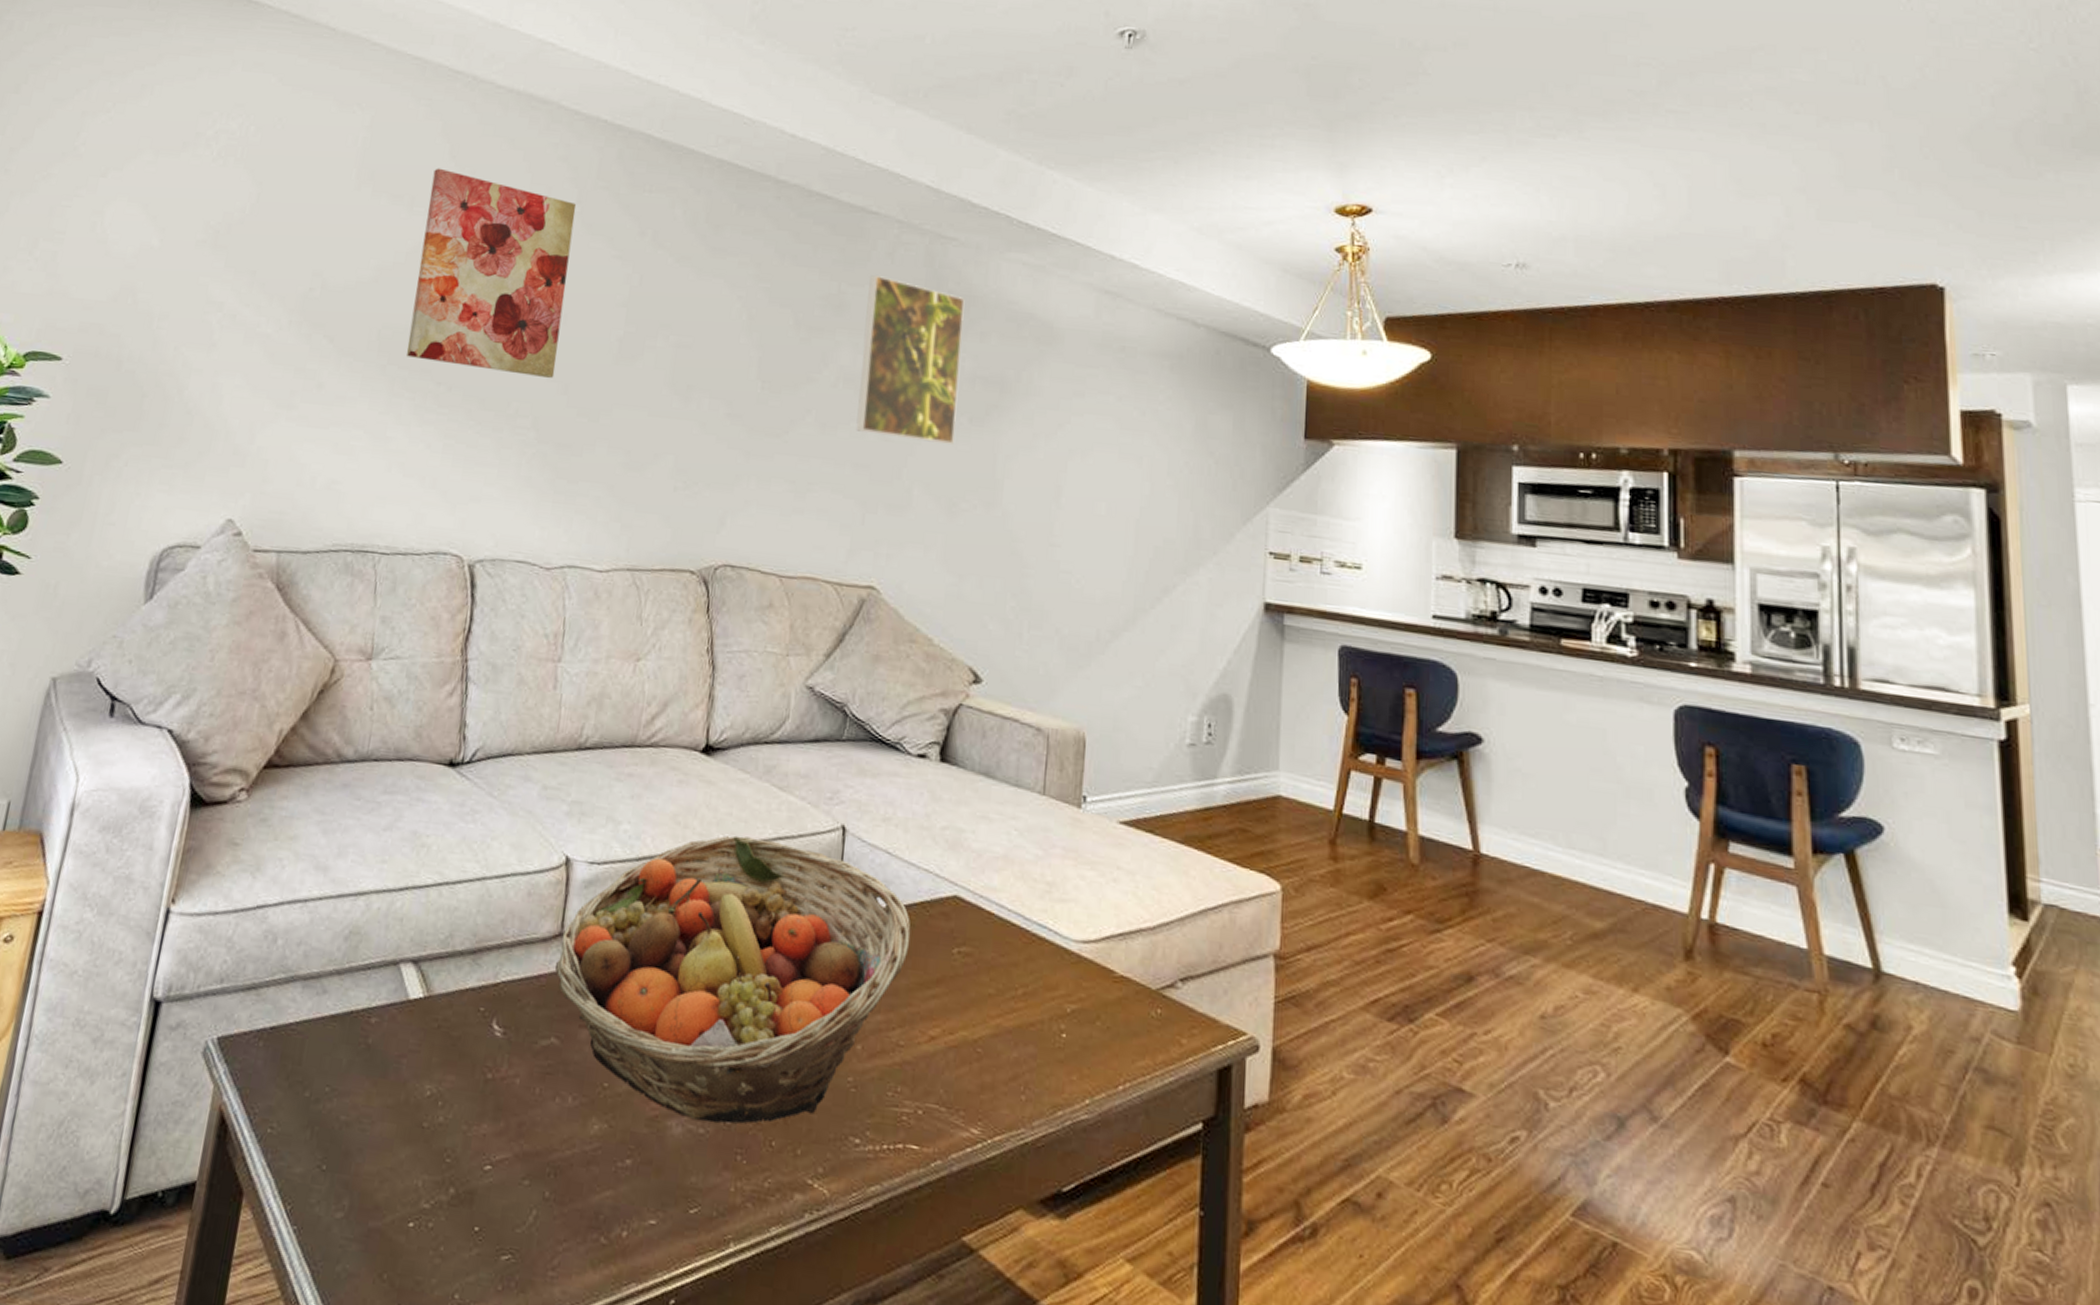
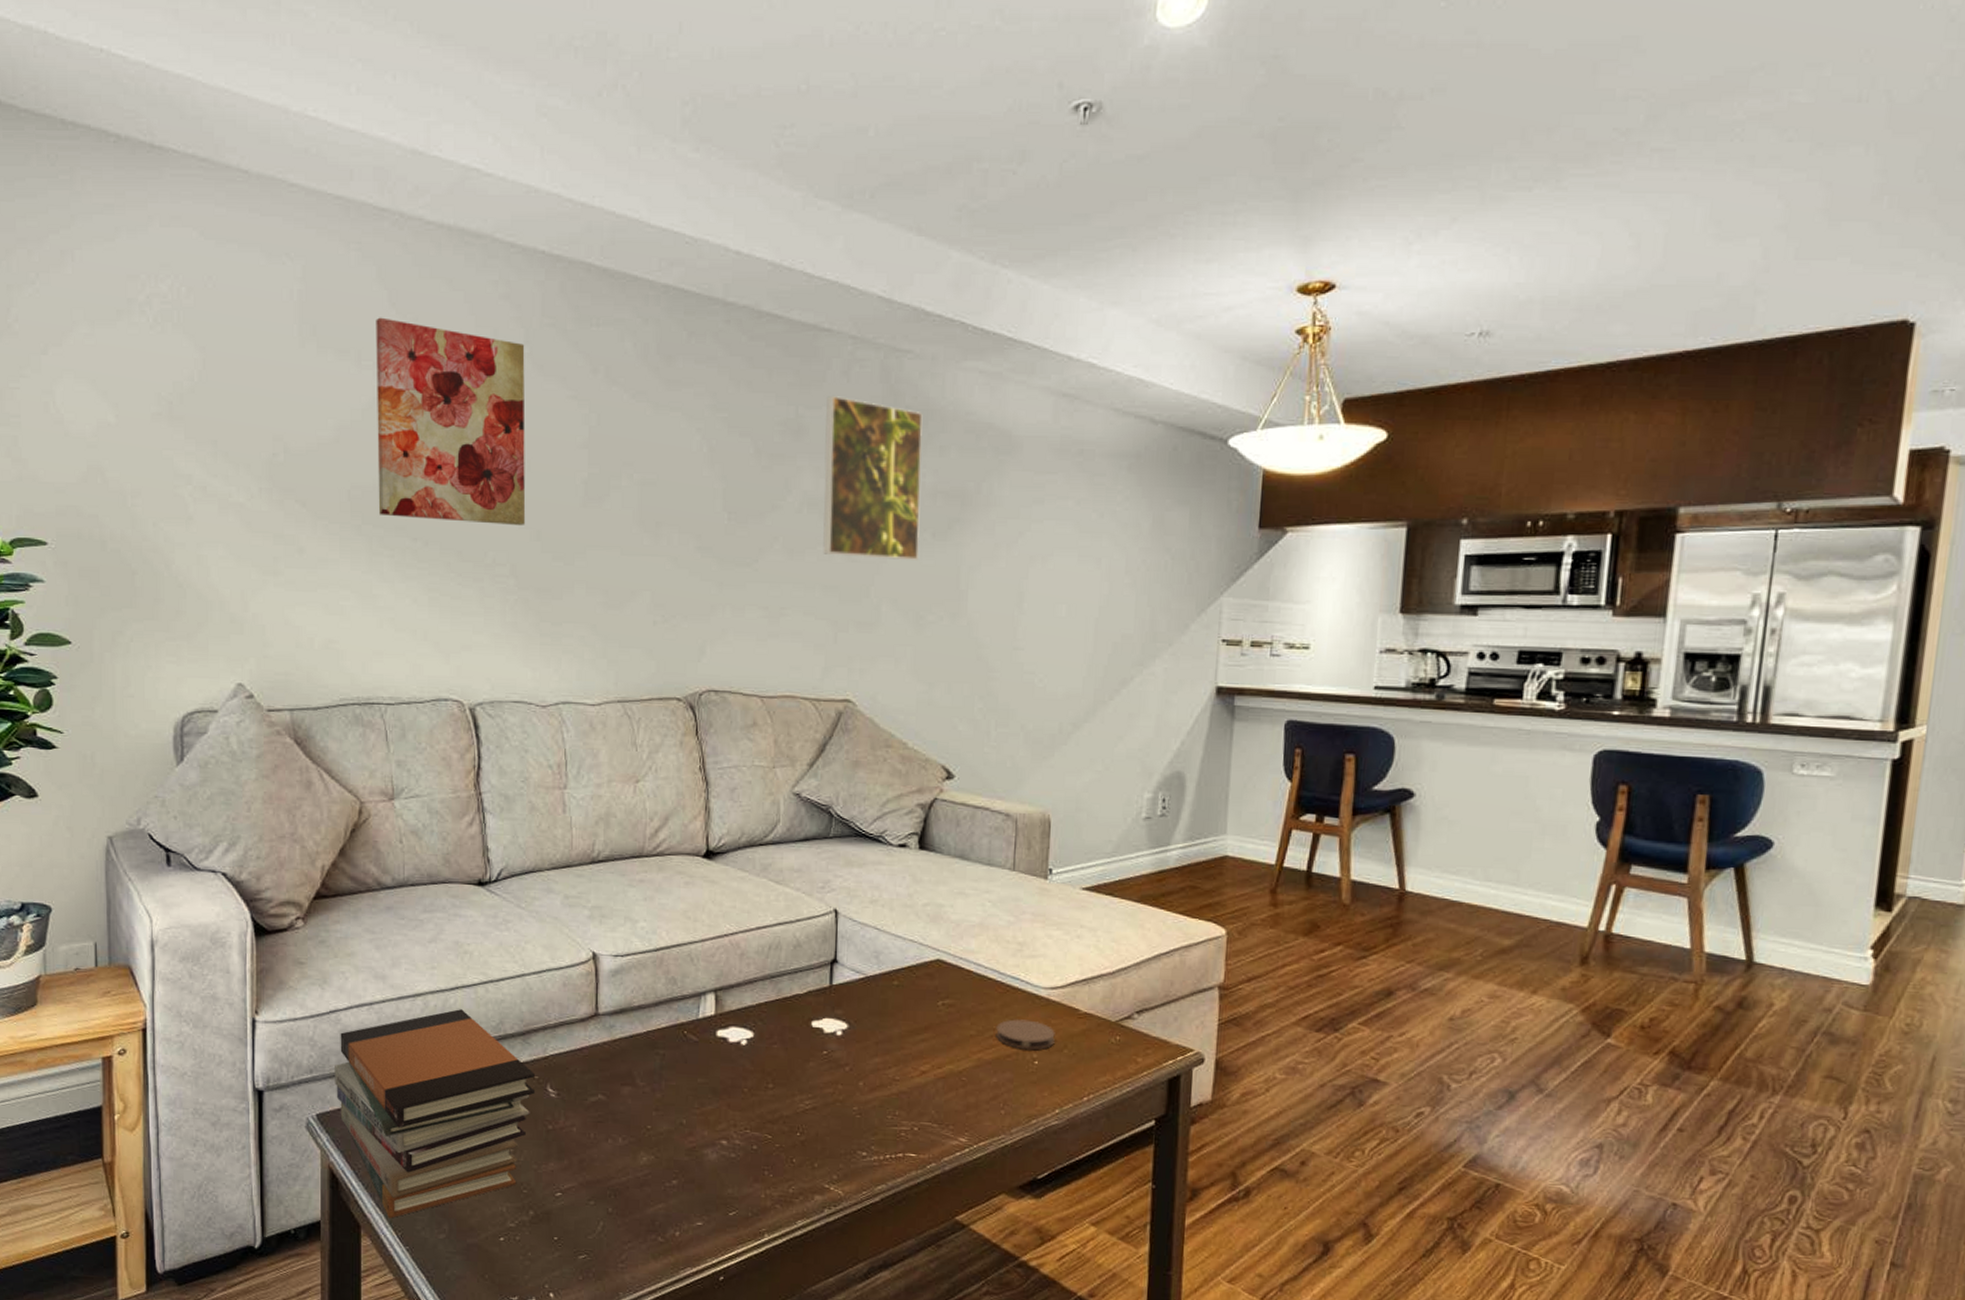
book stack: none [244,915,481,1186] -> present [335,1009,536,1219]
fruit basket: present [555,835,911,1124] -> none [595,924,901,1149]
coaster: none [1018,977,1087,1020] -> present [996,1019,1055,1050]

